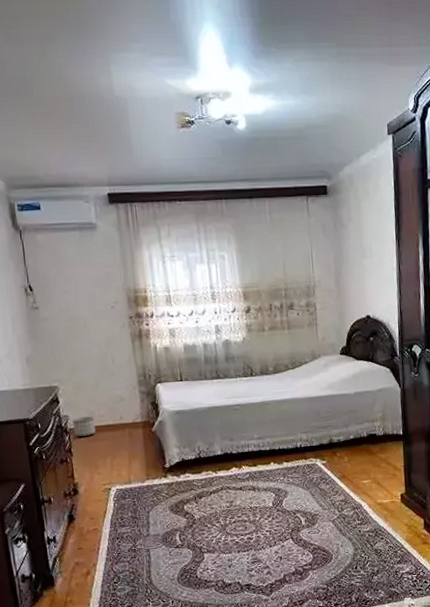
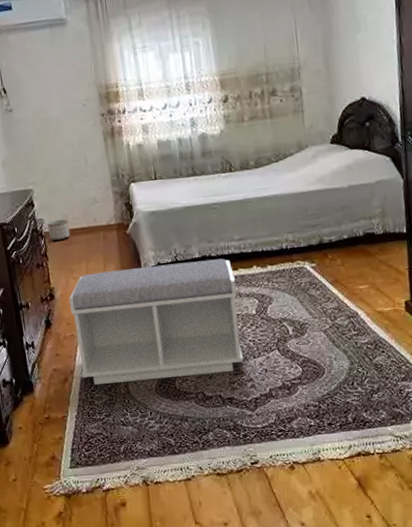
bench: none [92,455,261,577] -> present [68,258,244,385]

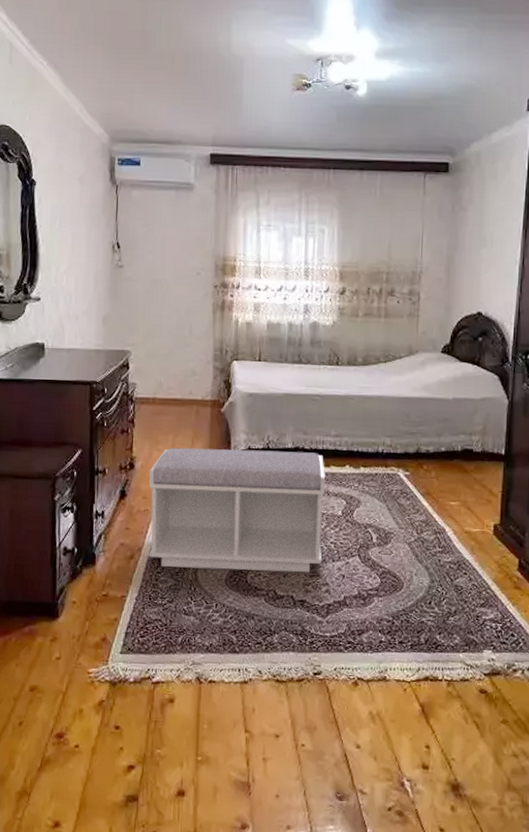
planter: present [47,219,70,241] -> none [139,386,163,409]

